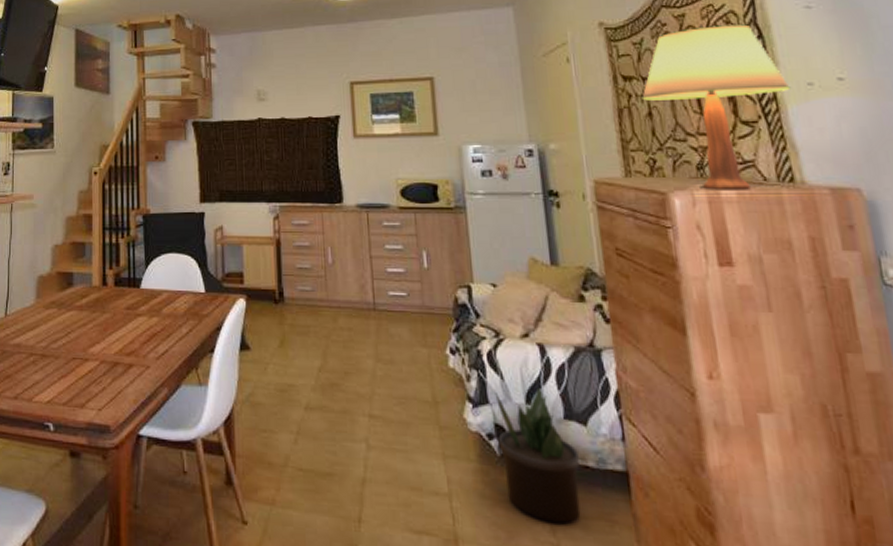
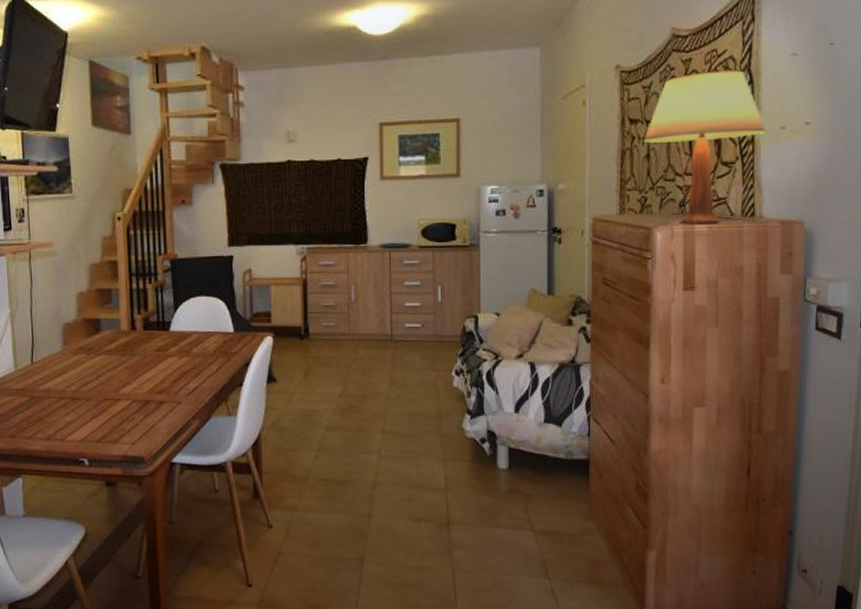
planter: present [494,387,581,523] -> none [489,398,552,503]

